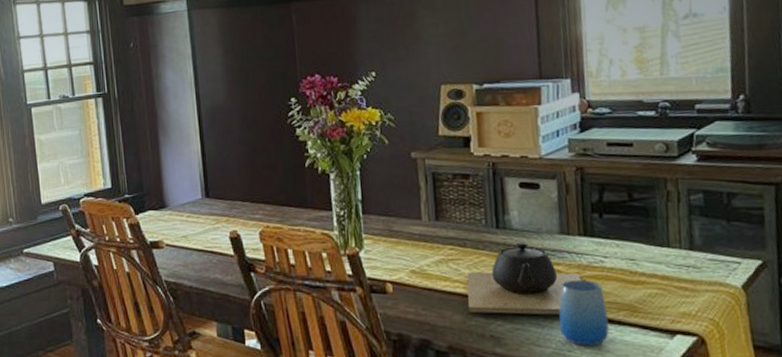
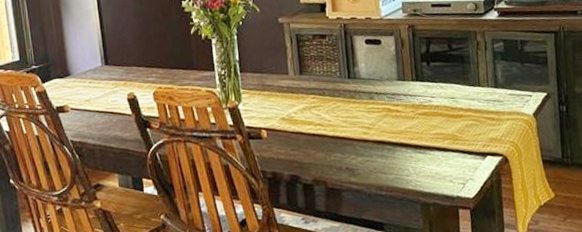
teapot: present [467,242,581,315] -> none [326,88,415,150]
cup: present [558,279,609,346] -> none [398,117,438,171]

